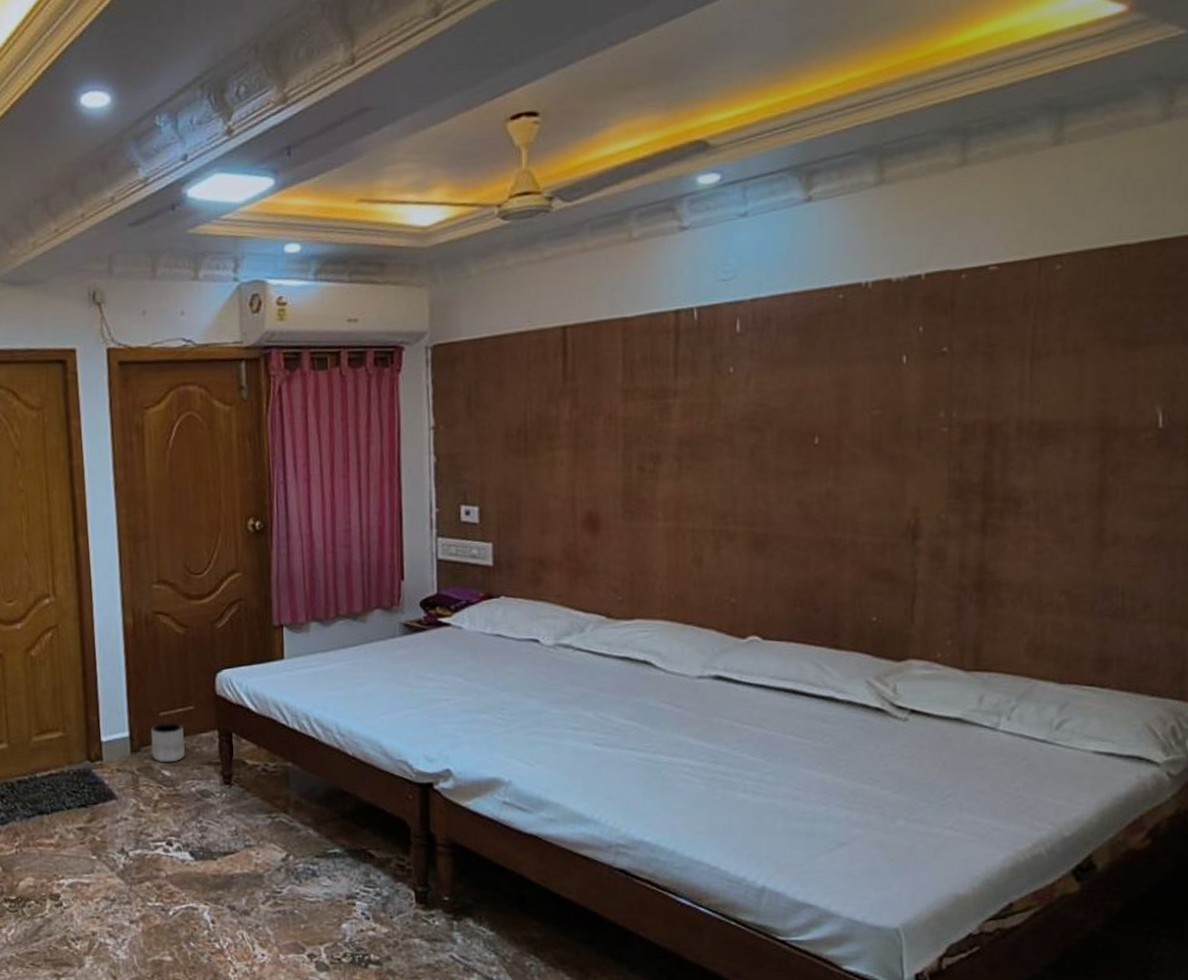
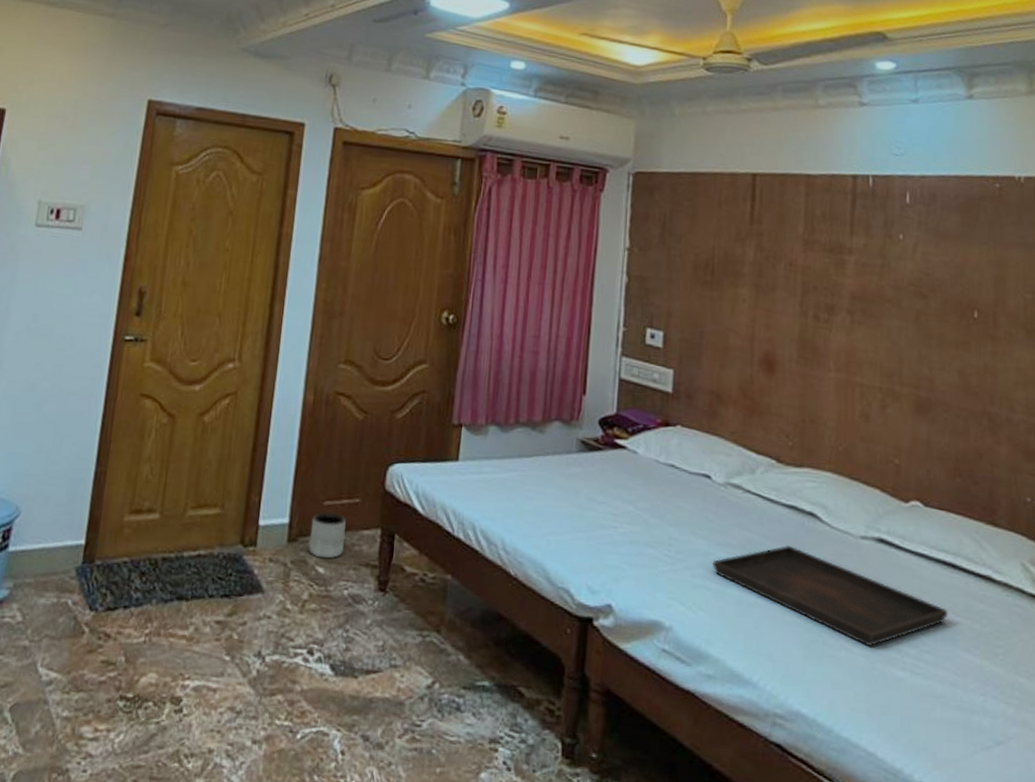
serving tray: none [547,693,790,776] -> present [713,544,949,647]

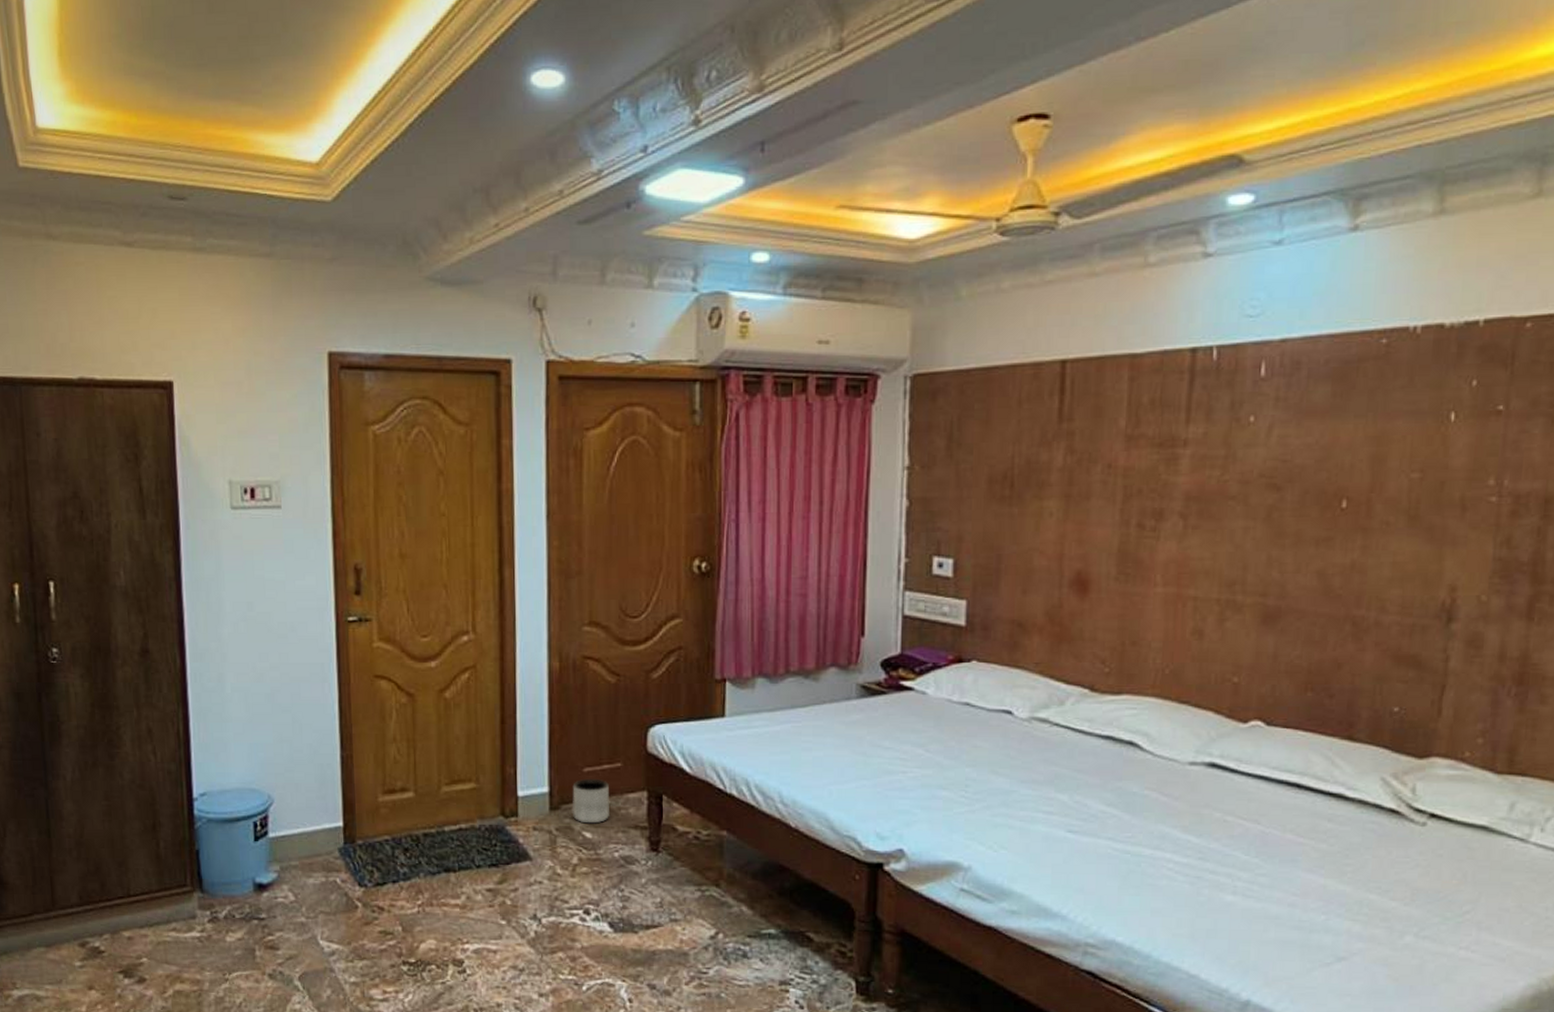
serving tray: present [713,544,949,647] -> none [1016,777,1290,874]

